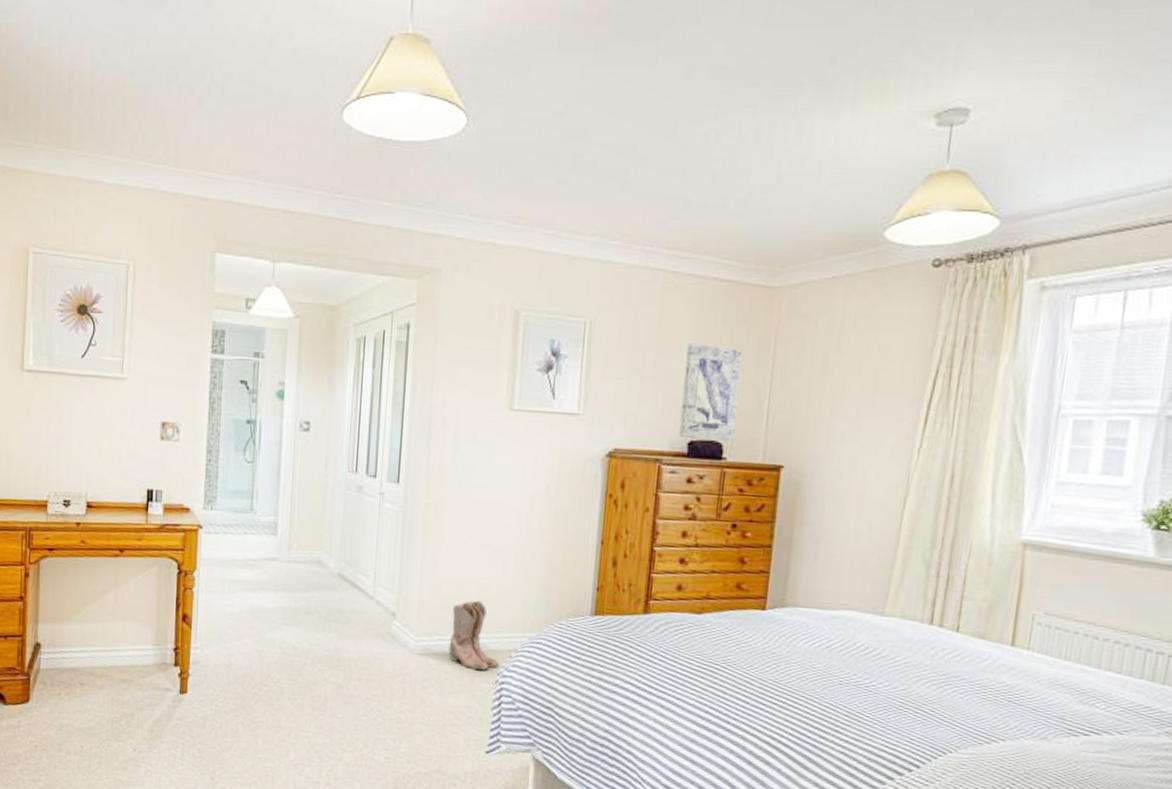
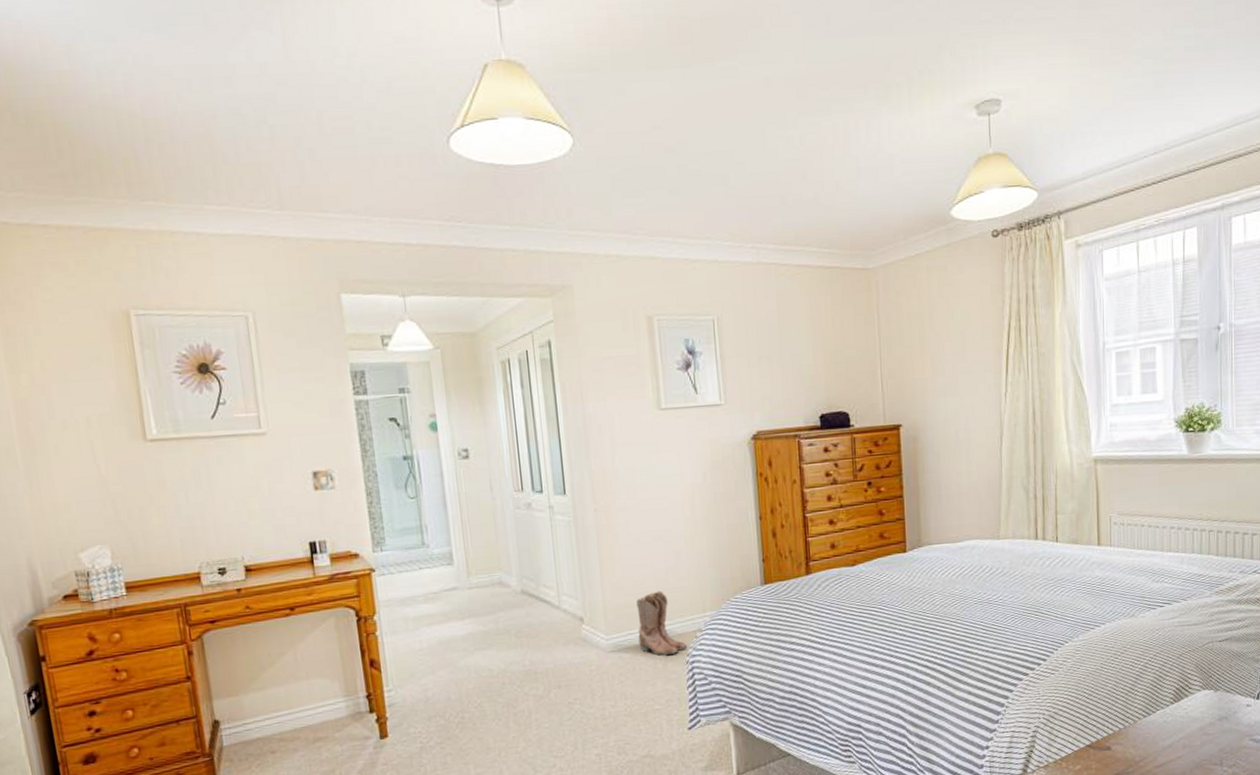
wall art: present [678,343,743,442] -> none [805,326,857,412]

